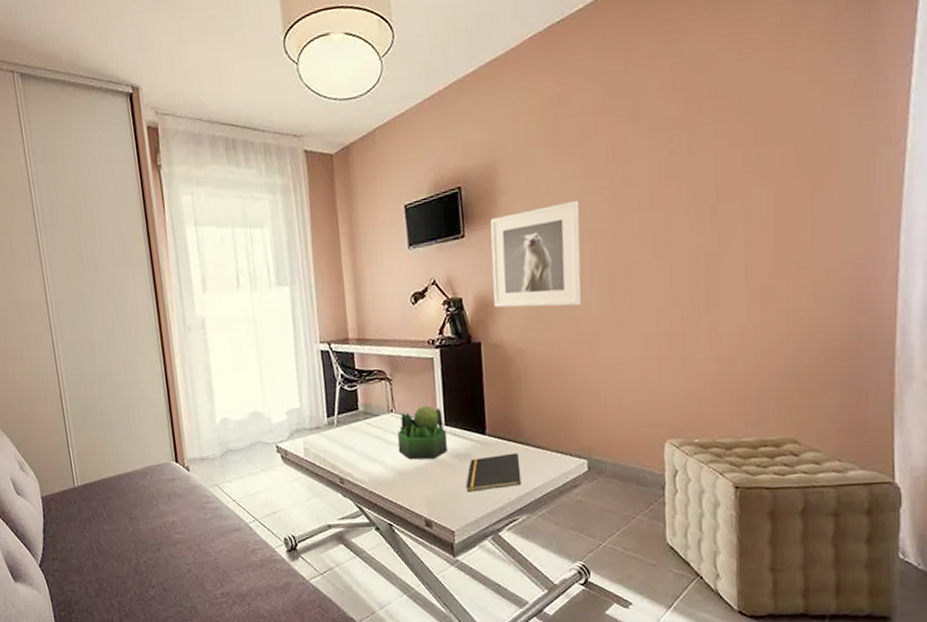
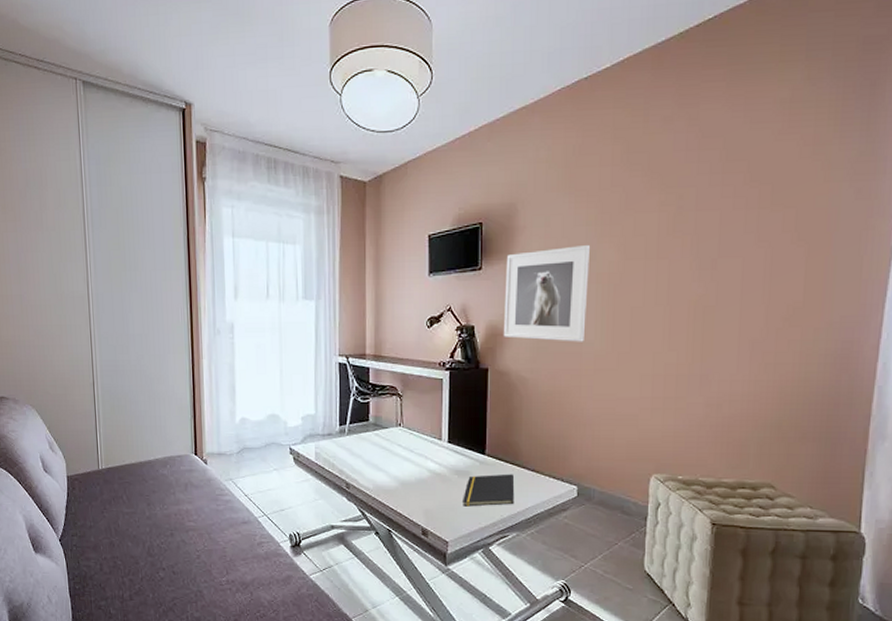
plant: present [397,405,448,460] -> none [402,422,449,474]

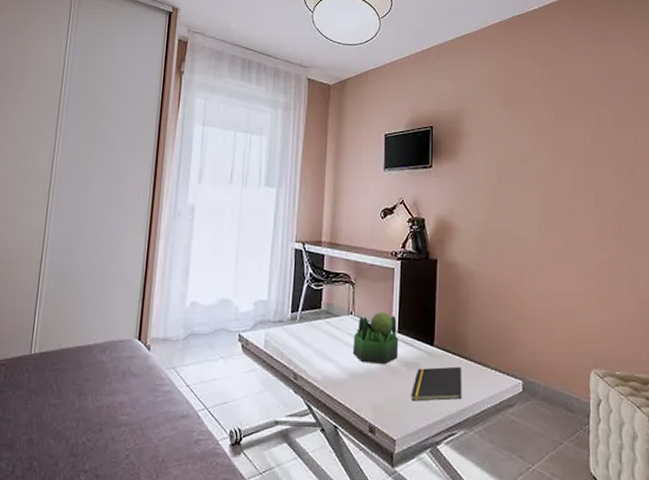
plant: none [402,422,449,474] -> present [352,311,399,365]
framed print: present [504,245,591,342] -> none [452,151,528,238]

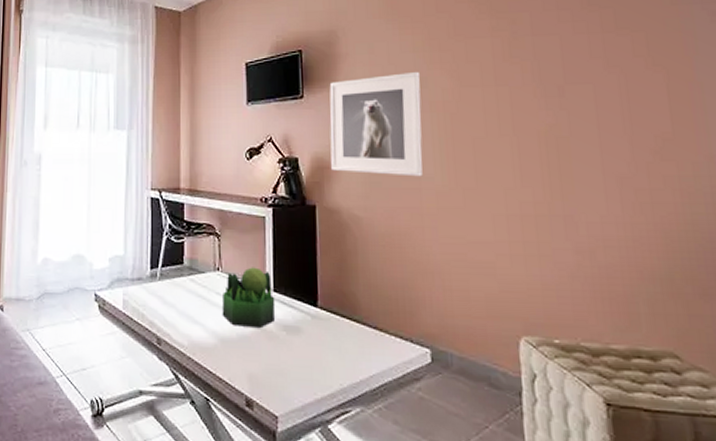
notepad: present [411,366,462,401] -> none [293,331,356,372]
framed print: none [452,151,528,238] -> present [329,72,423,177]

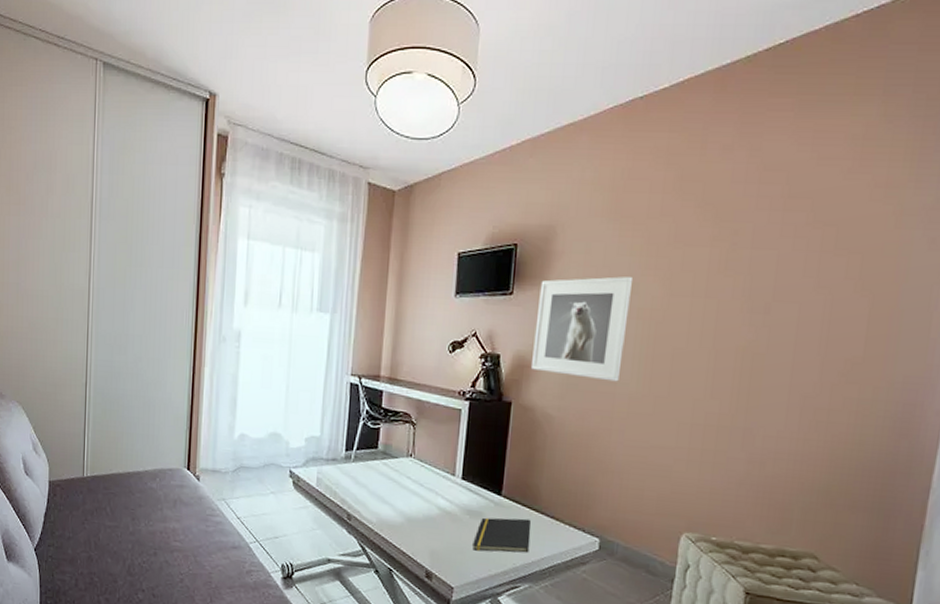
plant: present [221,267,276,329] -> none [411,455,463,512]
notepad: none [293,331,356,372] -> present [472,517,532,553]

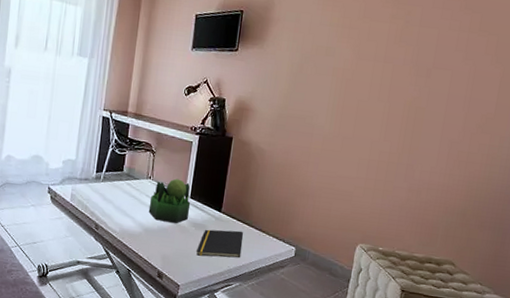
plant: none [411,455,463,512] -> present [148,178,191,224]
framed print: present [532,276,634,382] -> none [250,41,331,125]

